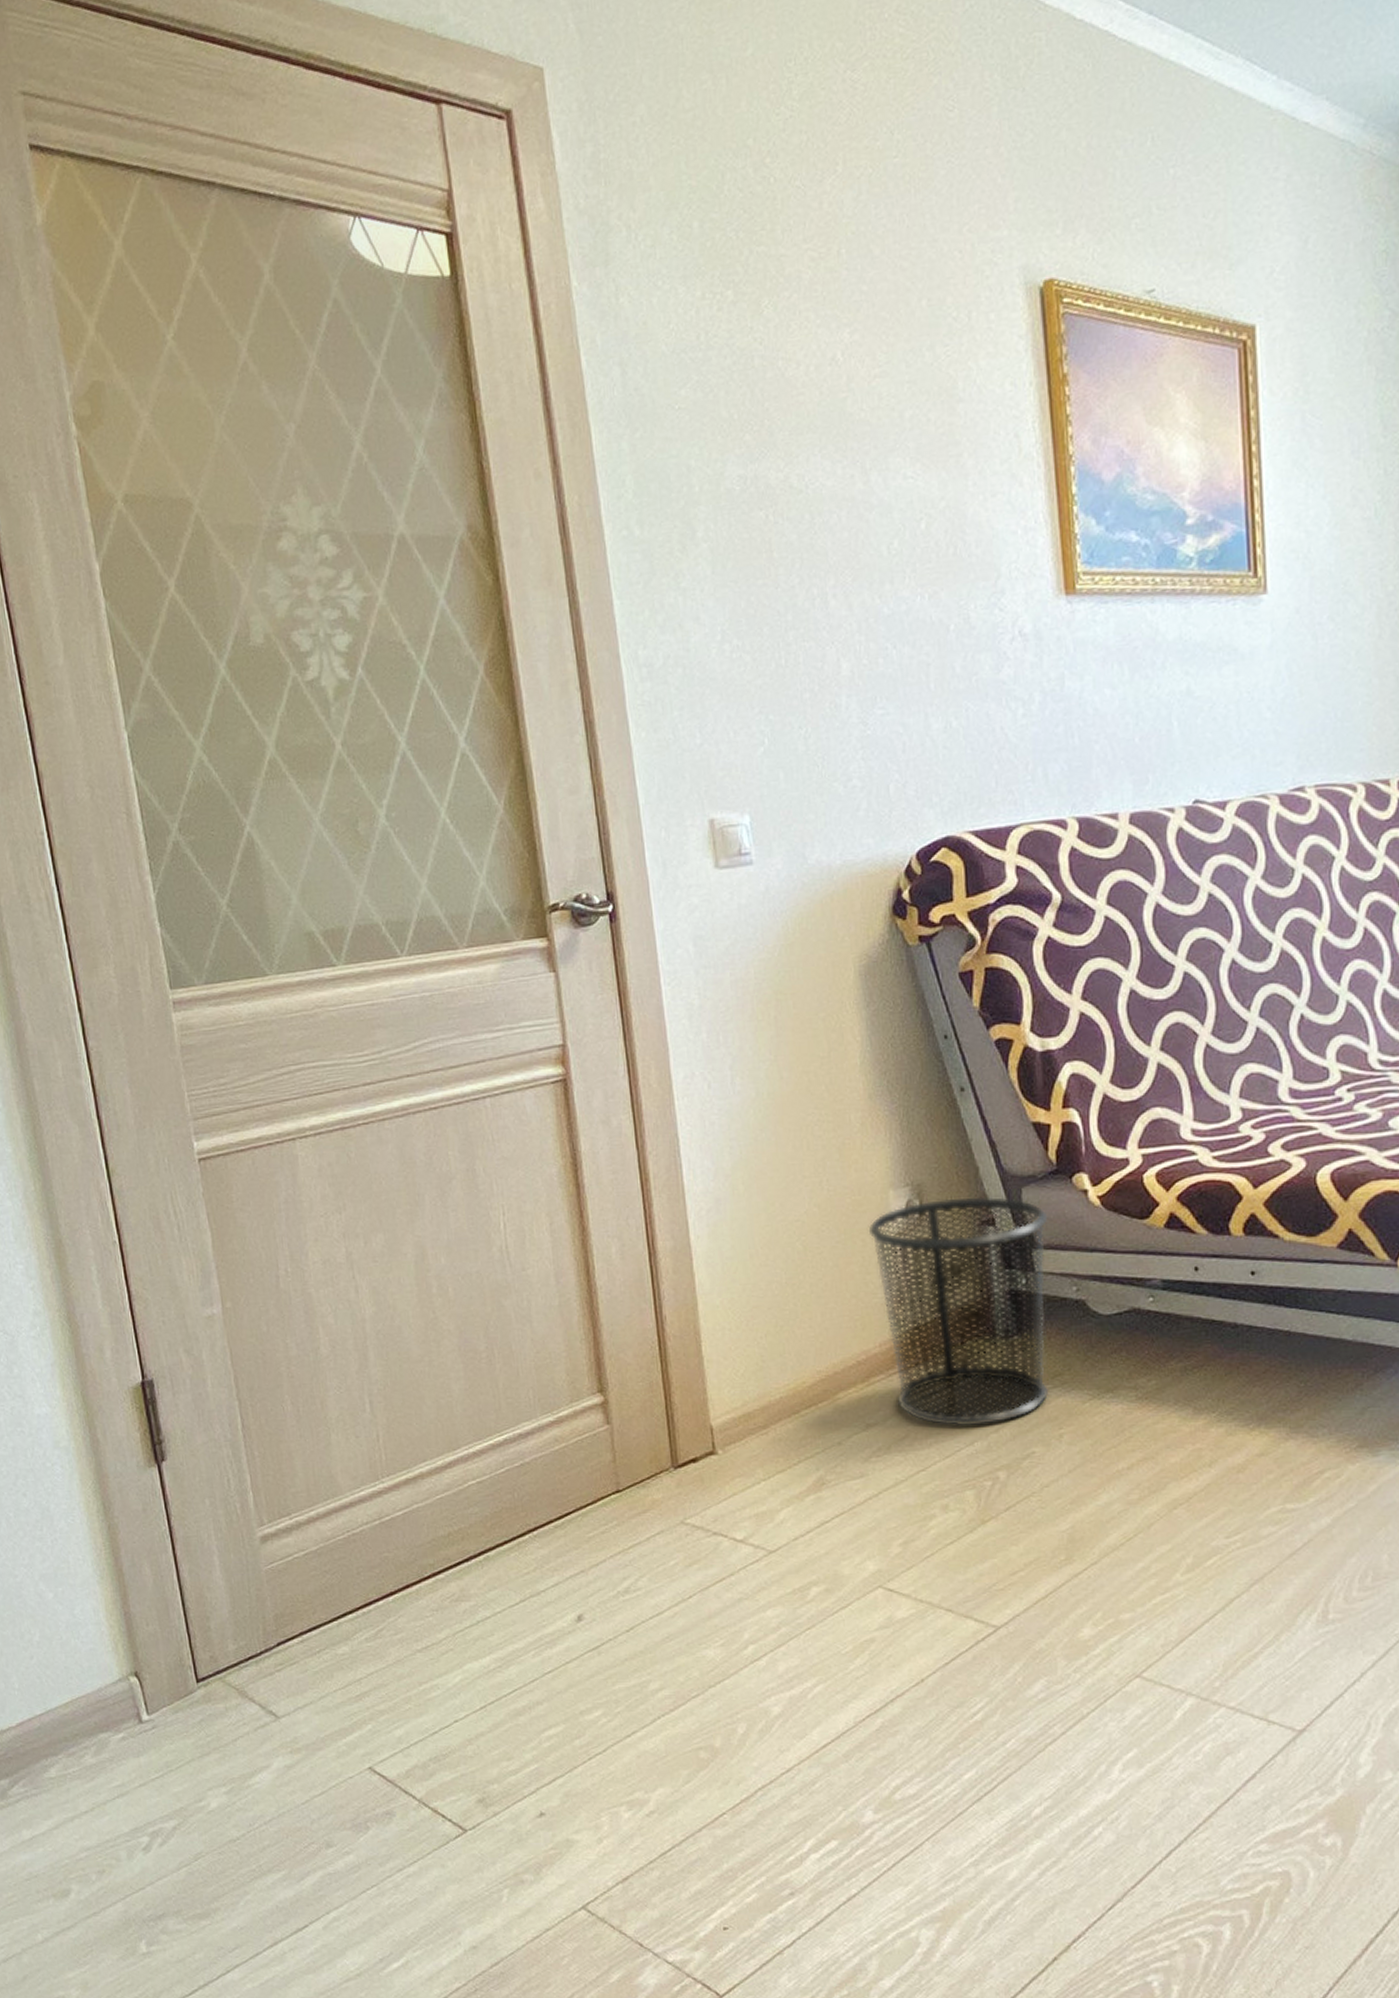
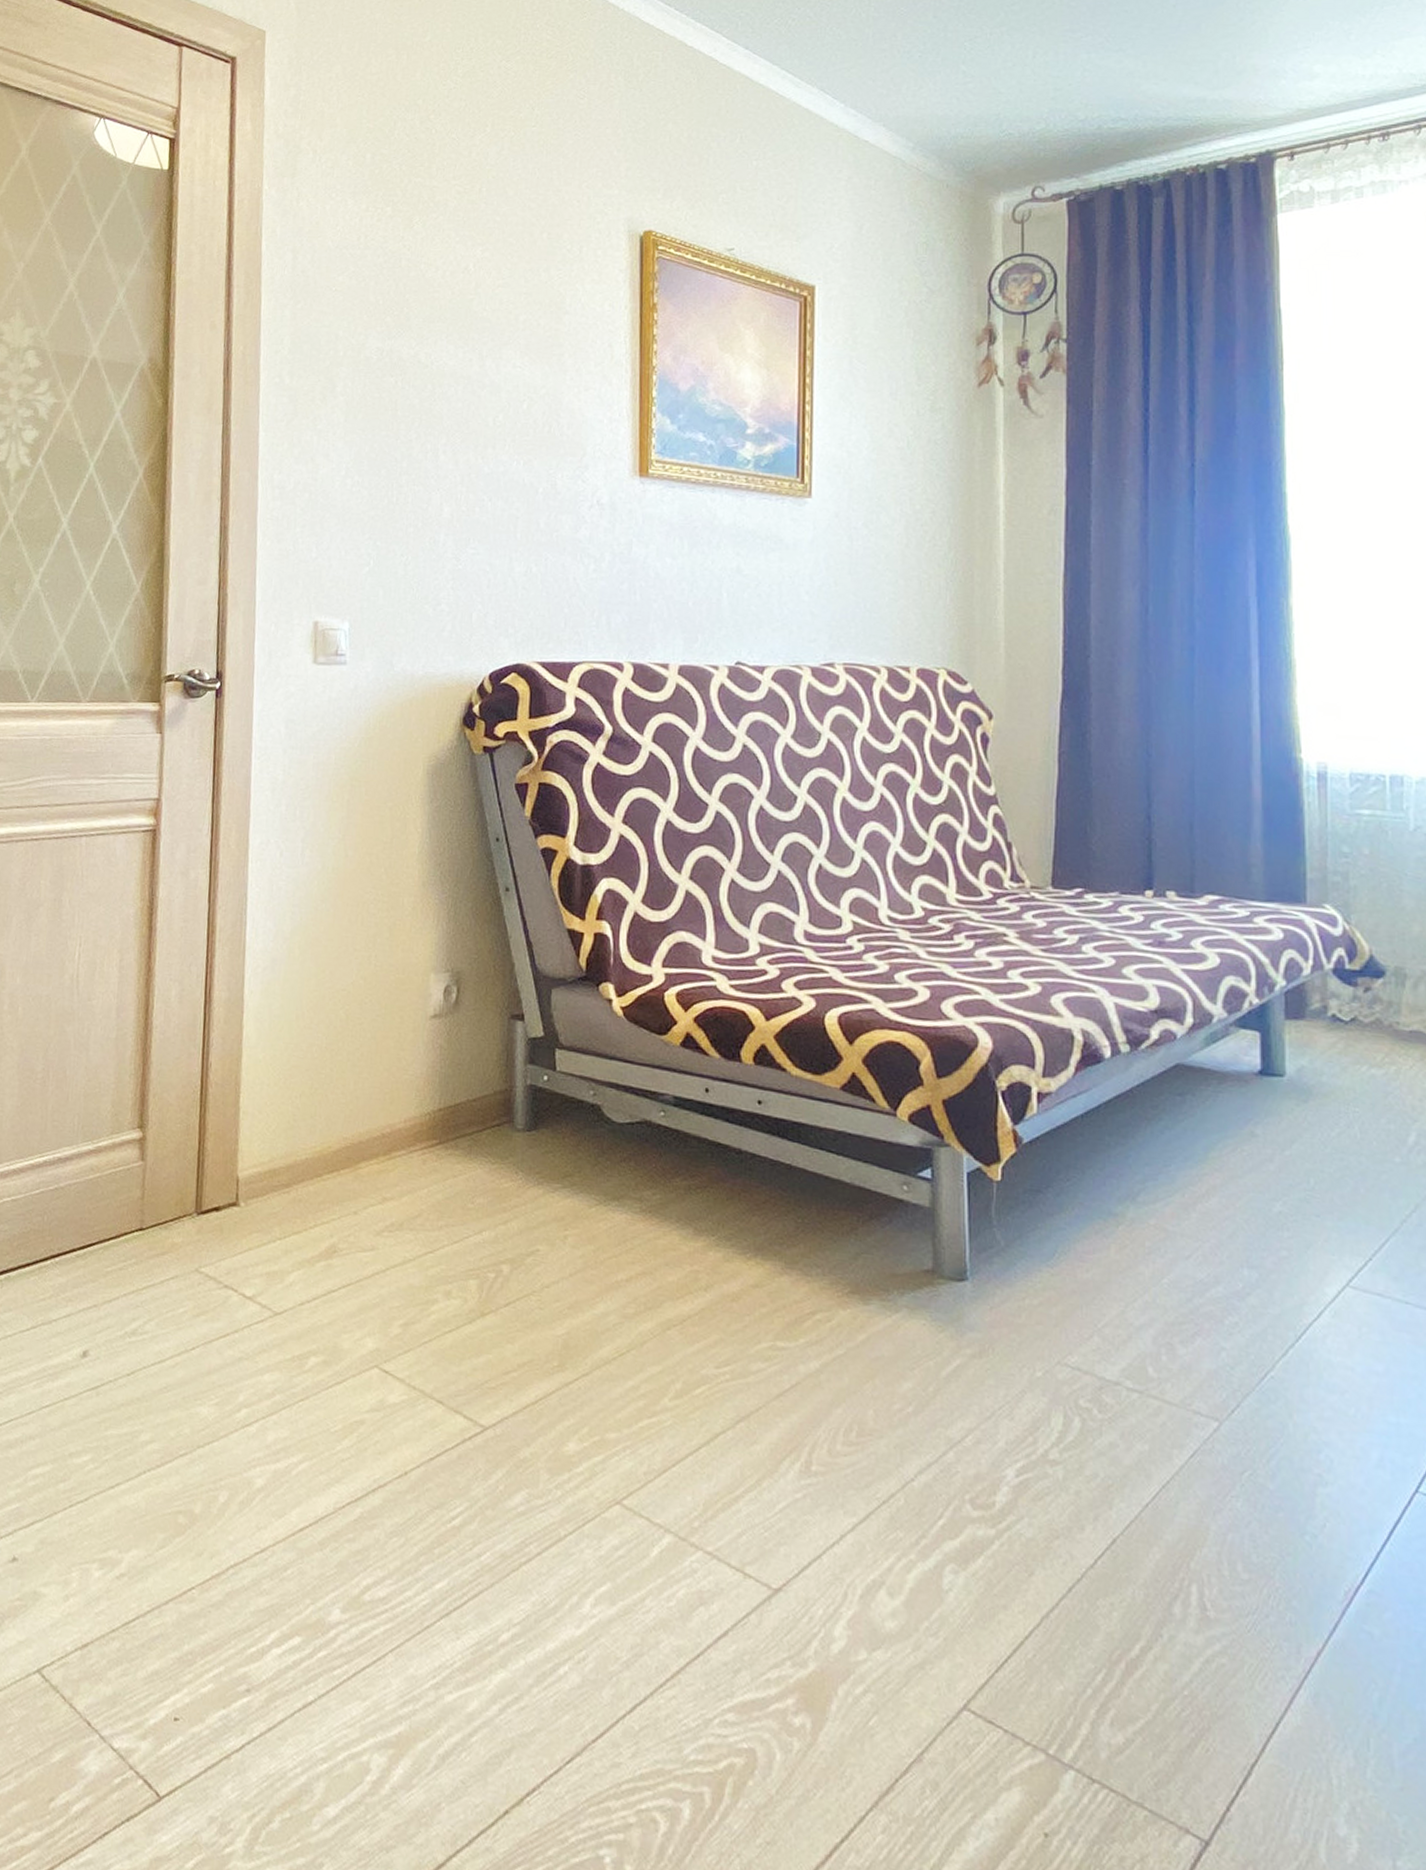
waste bin: present [868,1196,1049,1427] -> none [407,988,574,1216]

